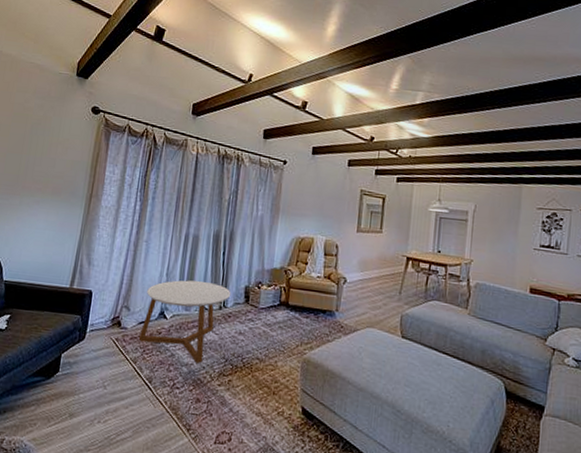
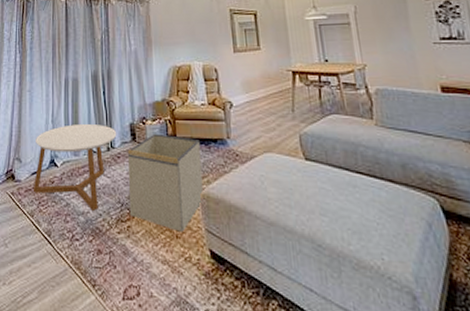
storage bin: none [233,298,310,390] -> present [127,133,204,232]

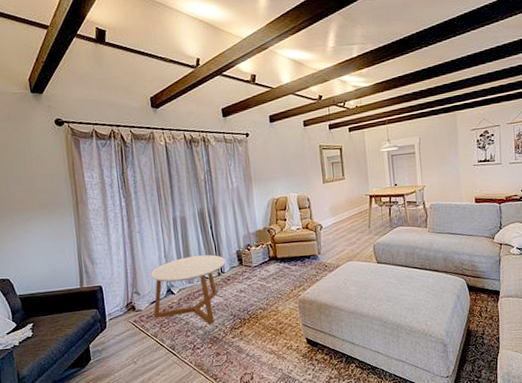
storage bin: present [127,133,204,232] -> none [236,256,301,329]

